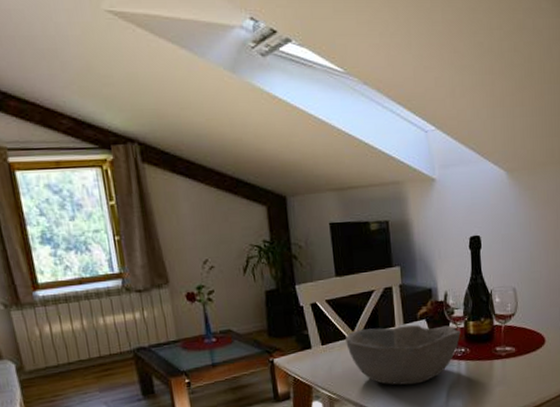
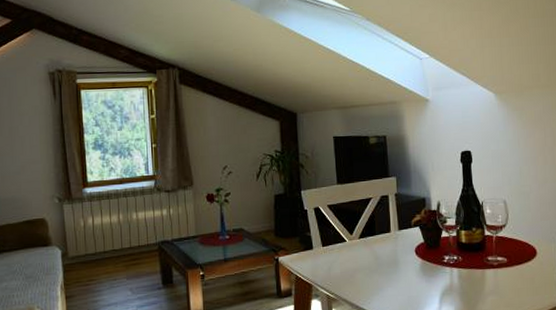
bowl: present [345,325,461,385] -> none [344,232,453,289]

